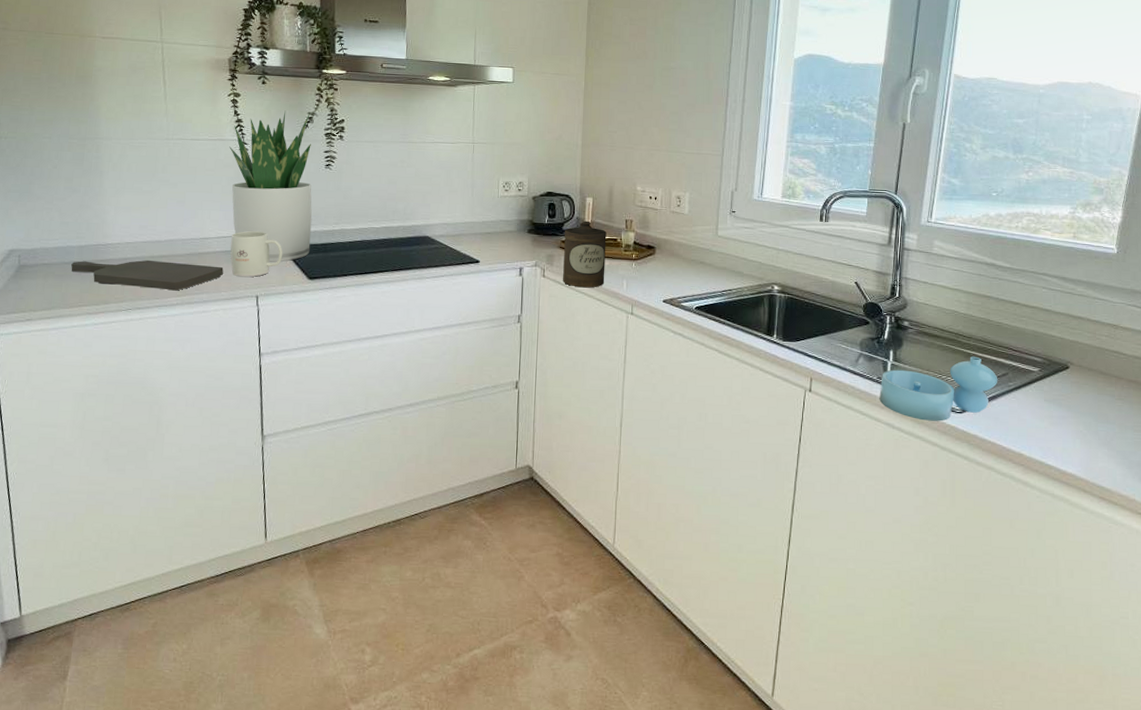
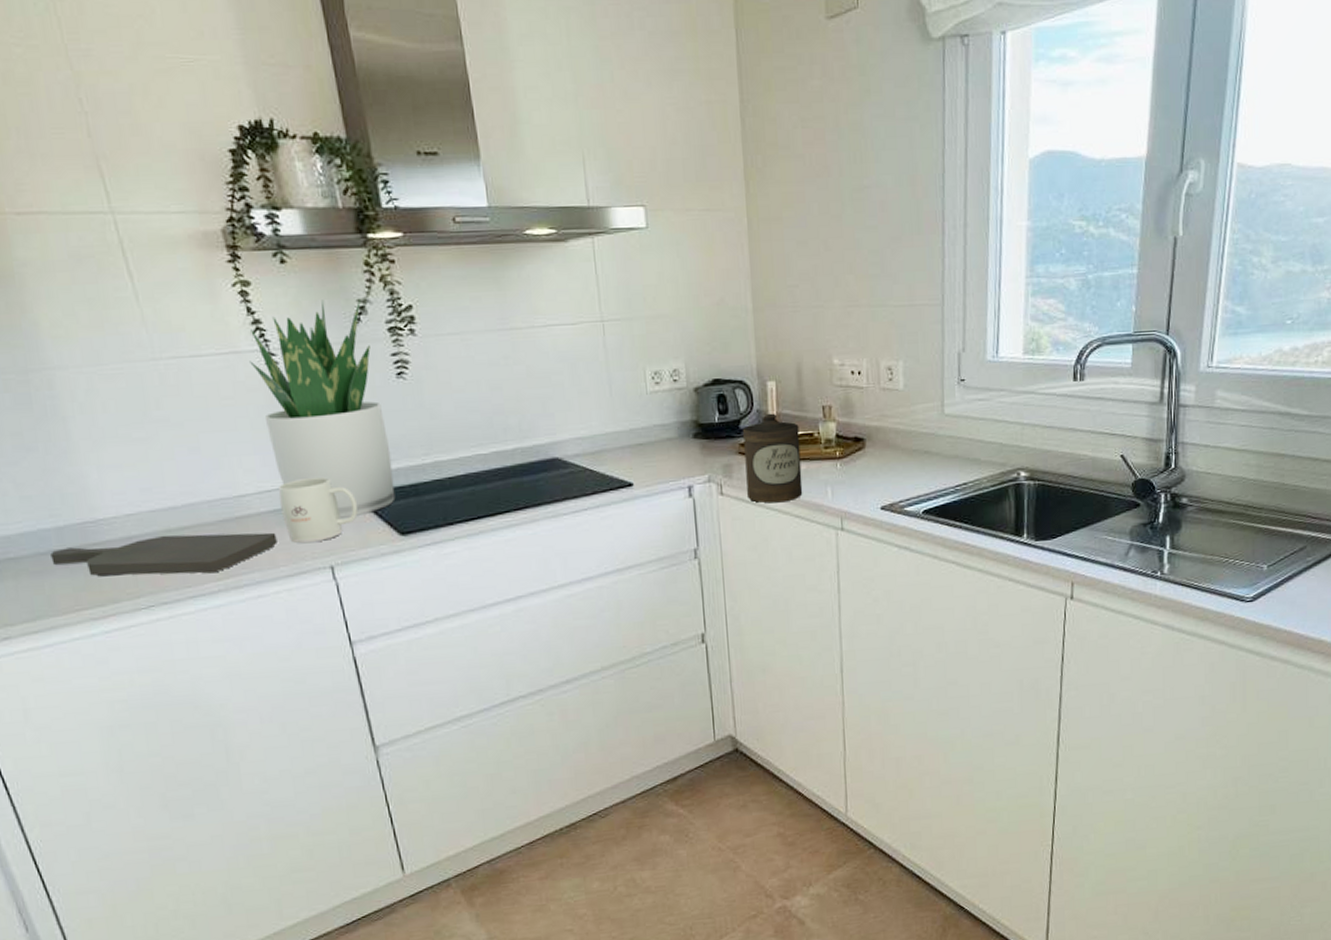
soap dispenser: present [879,356,998,422] -> none [1155,531,1295,617]

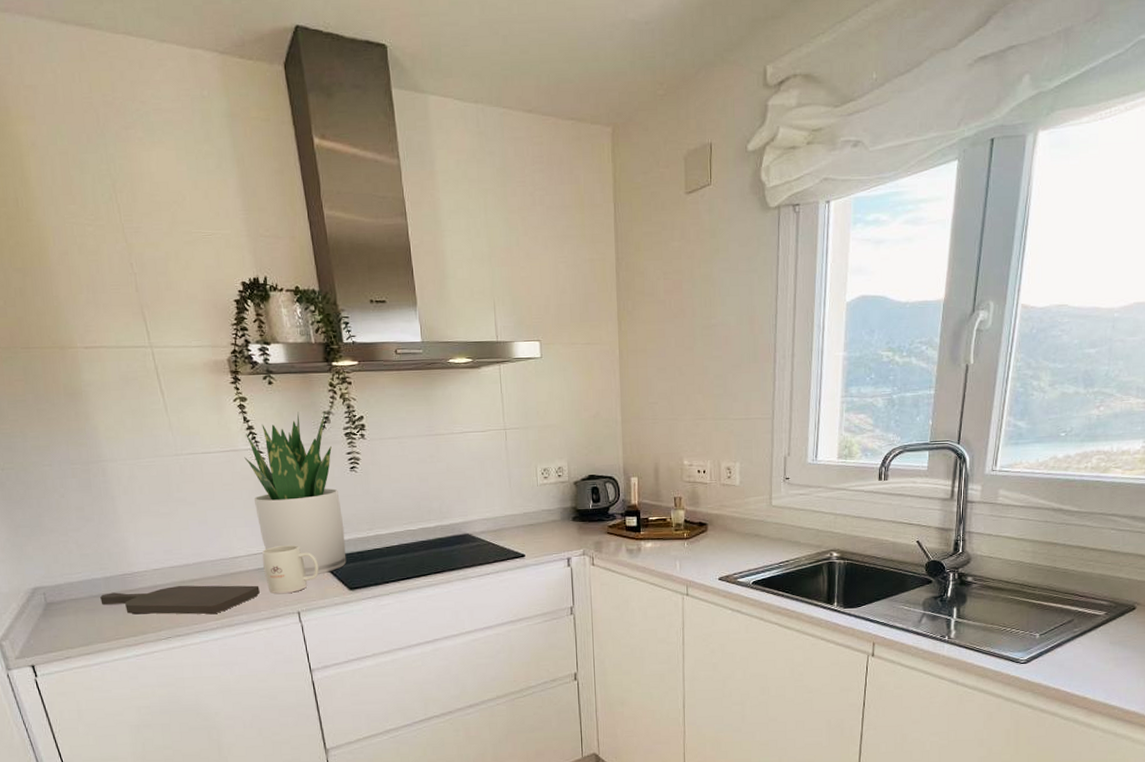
canister: present [743,413,803,503] -> none [611,502,657,573]

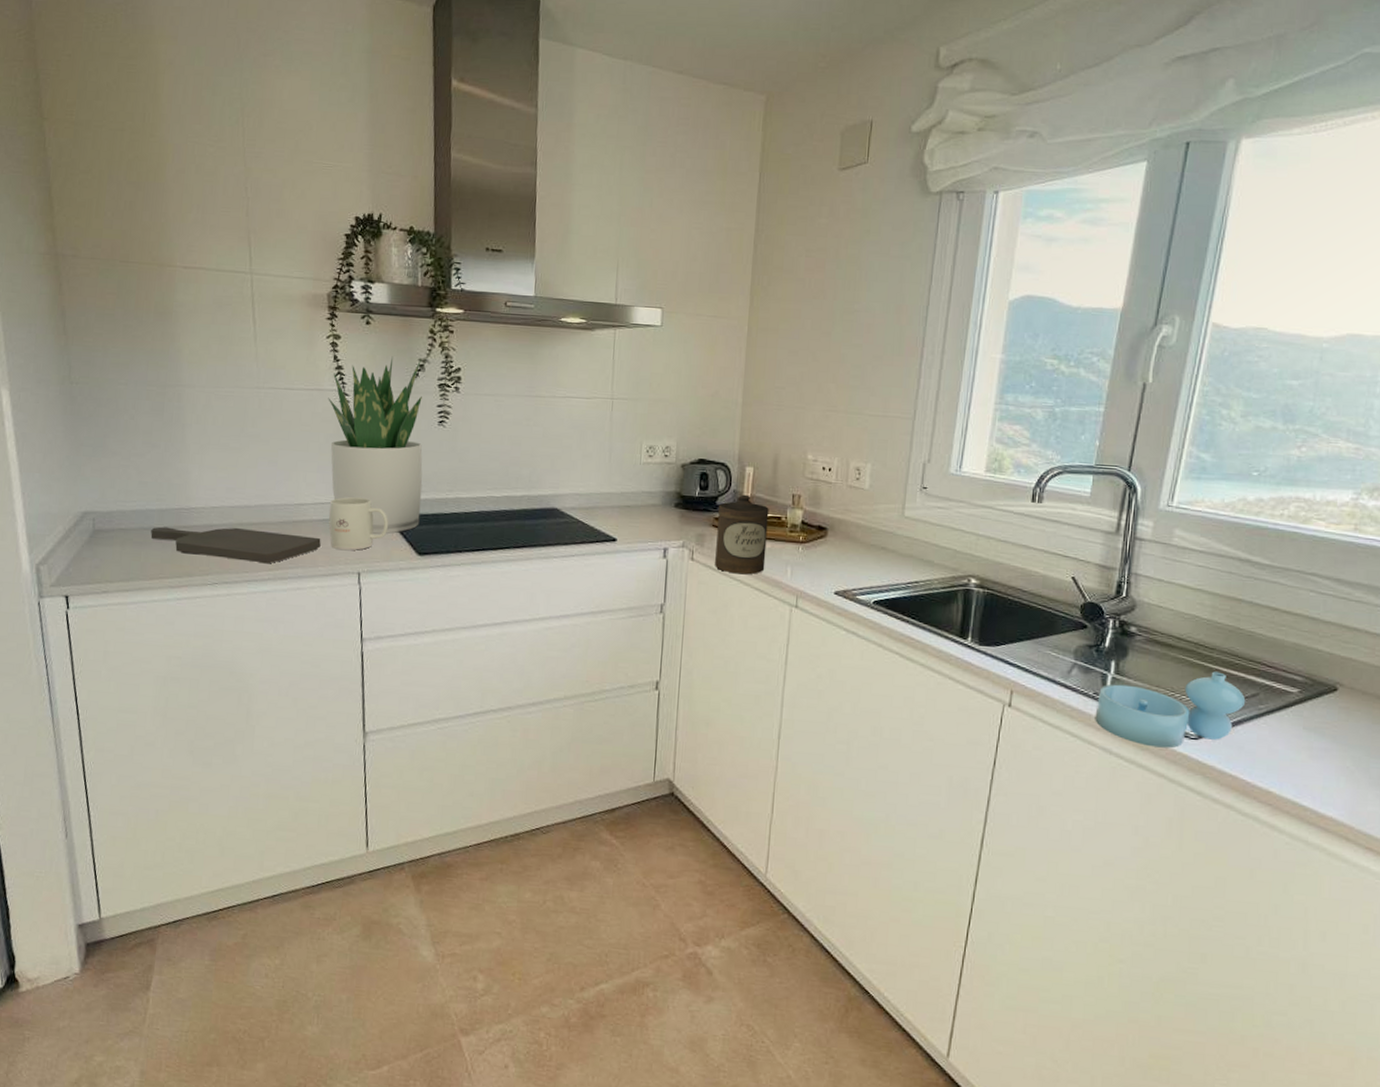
canister: none [611,502,657,573] -> present [715,494,769,575]
soap dispenser: none [943,606,1064,674] -> present [1095,671,1246,749]

